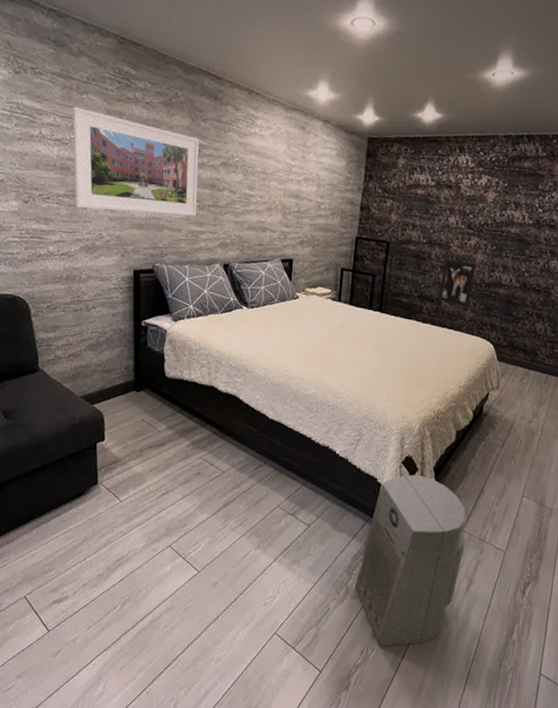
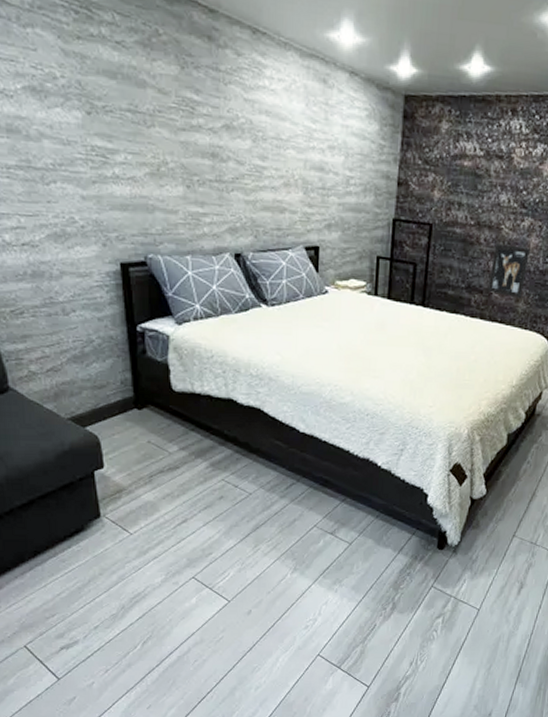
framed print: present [72,106,199,216] -> none [13,44,196,194]
air purifier: present [354,474,466,647] -> none [402,482,517,657]

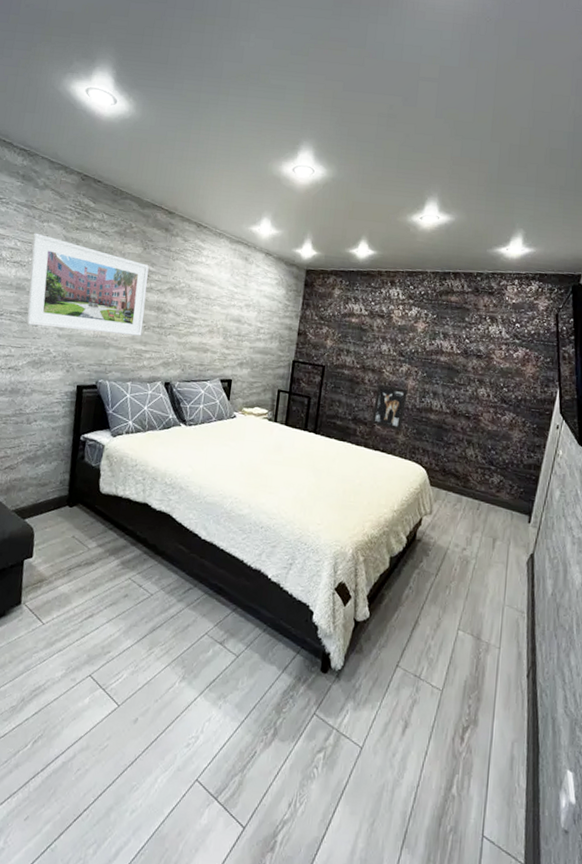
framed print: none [13,44,196,194] -> present [26,232,149,336]

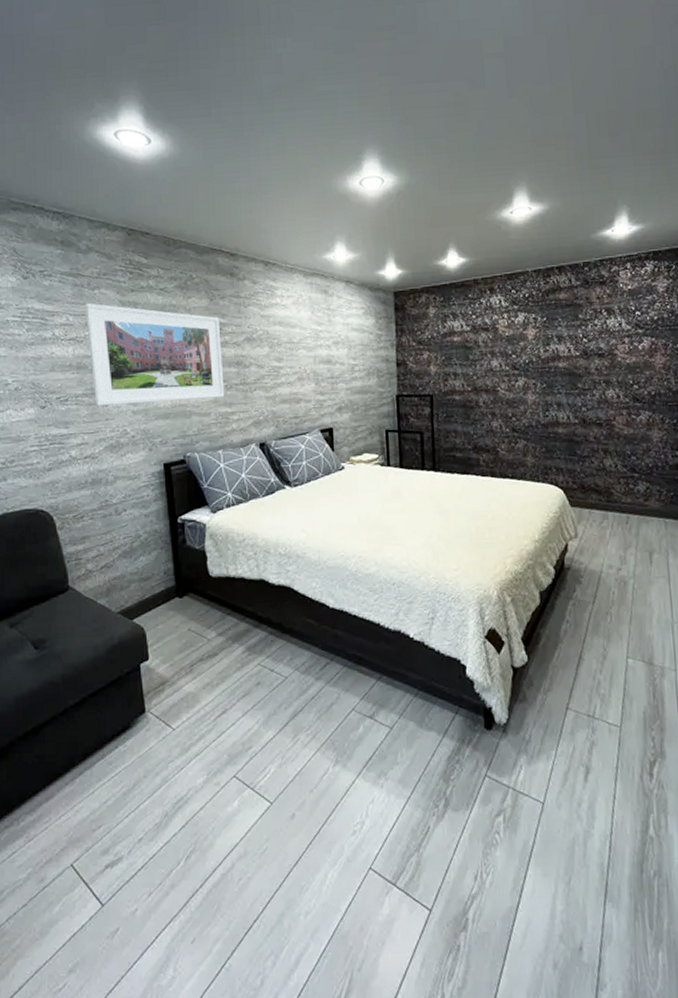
wall art: present [371,384,408,432] -> none [493,404,529,453]

